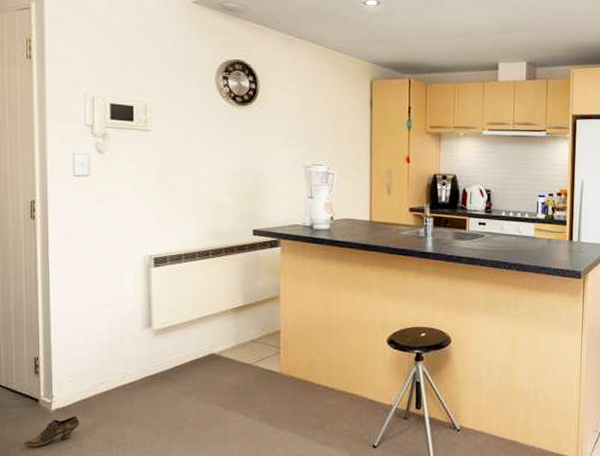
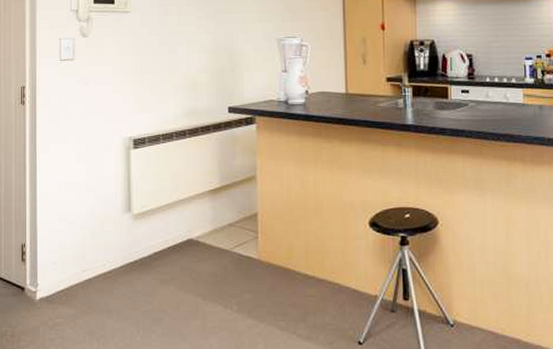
shoe: present [24,416,80,447] -> none [10,305,63,338]

